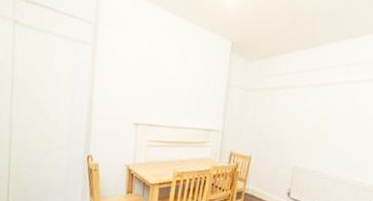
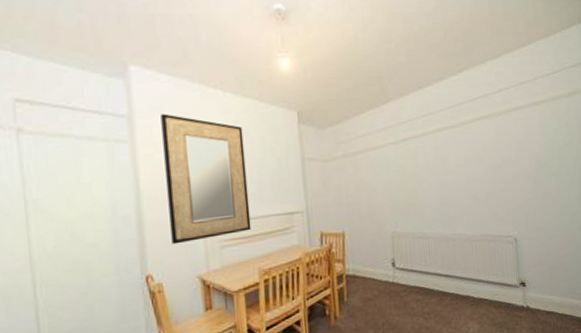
home mirror: none [111,25,183,138] -> present [160,114,251,245]

